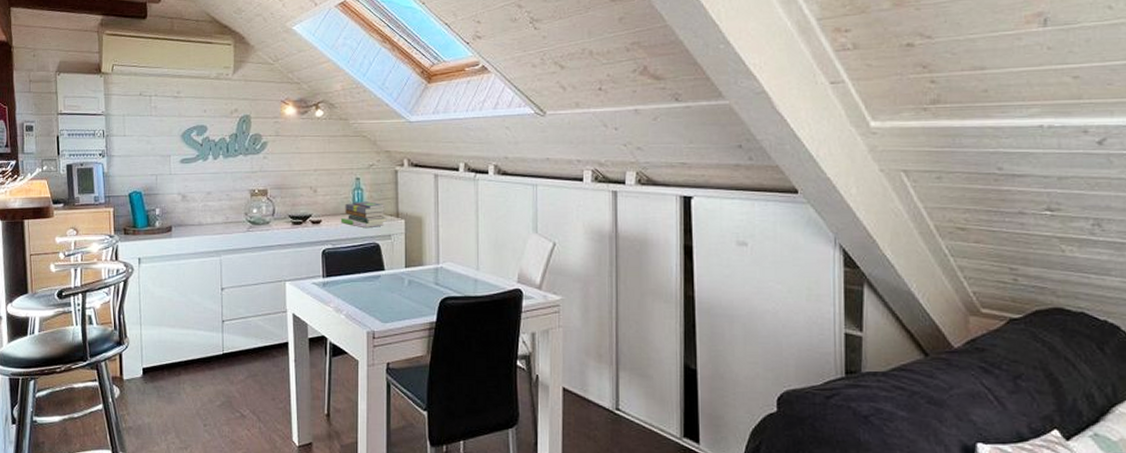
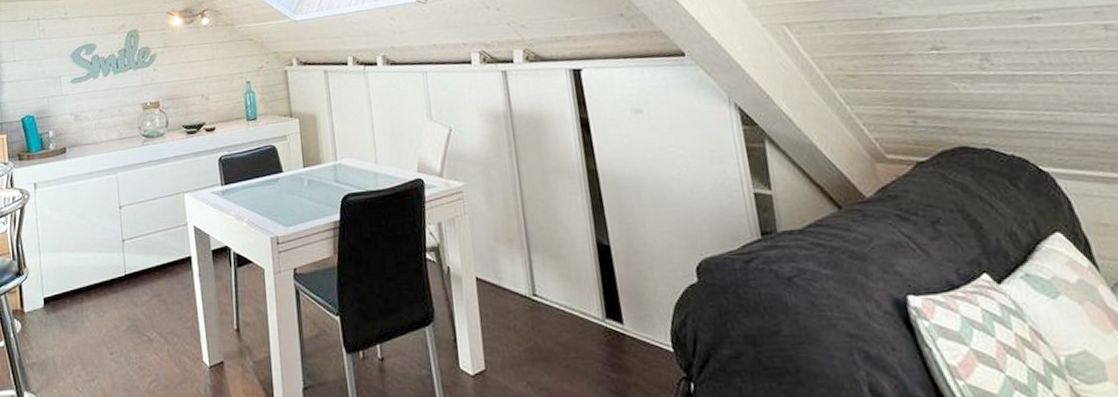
books: present [340,201,387,229] -> none [234,103,281,132]

